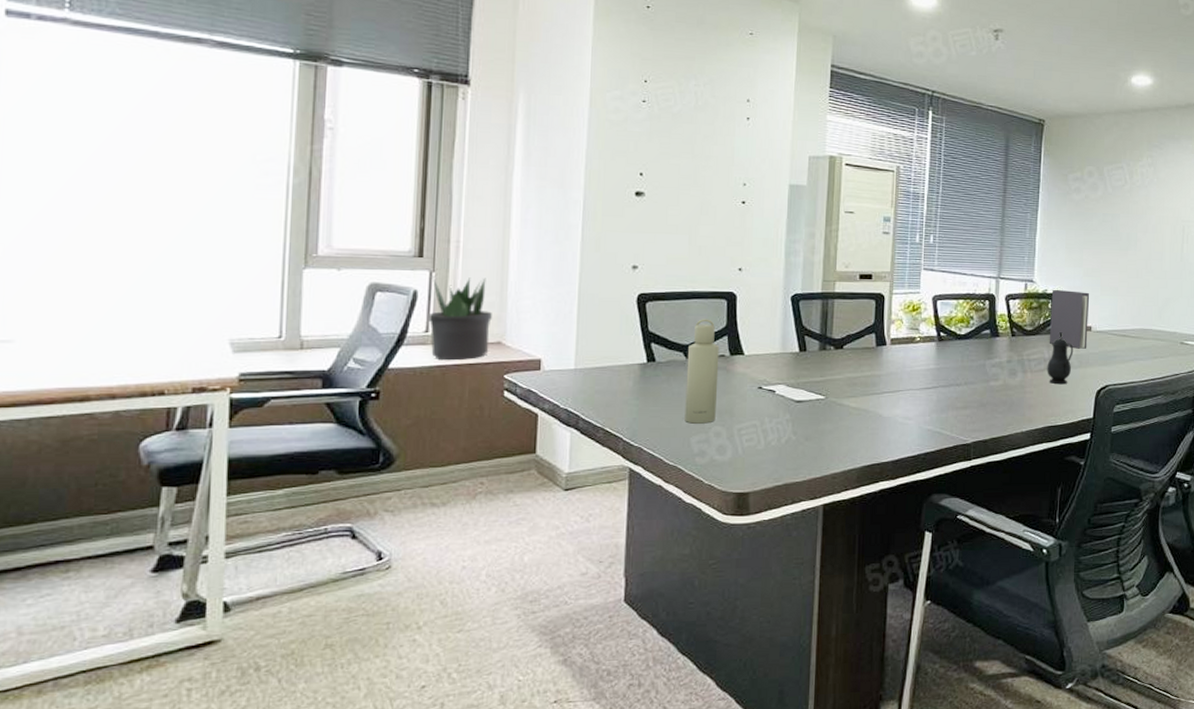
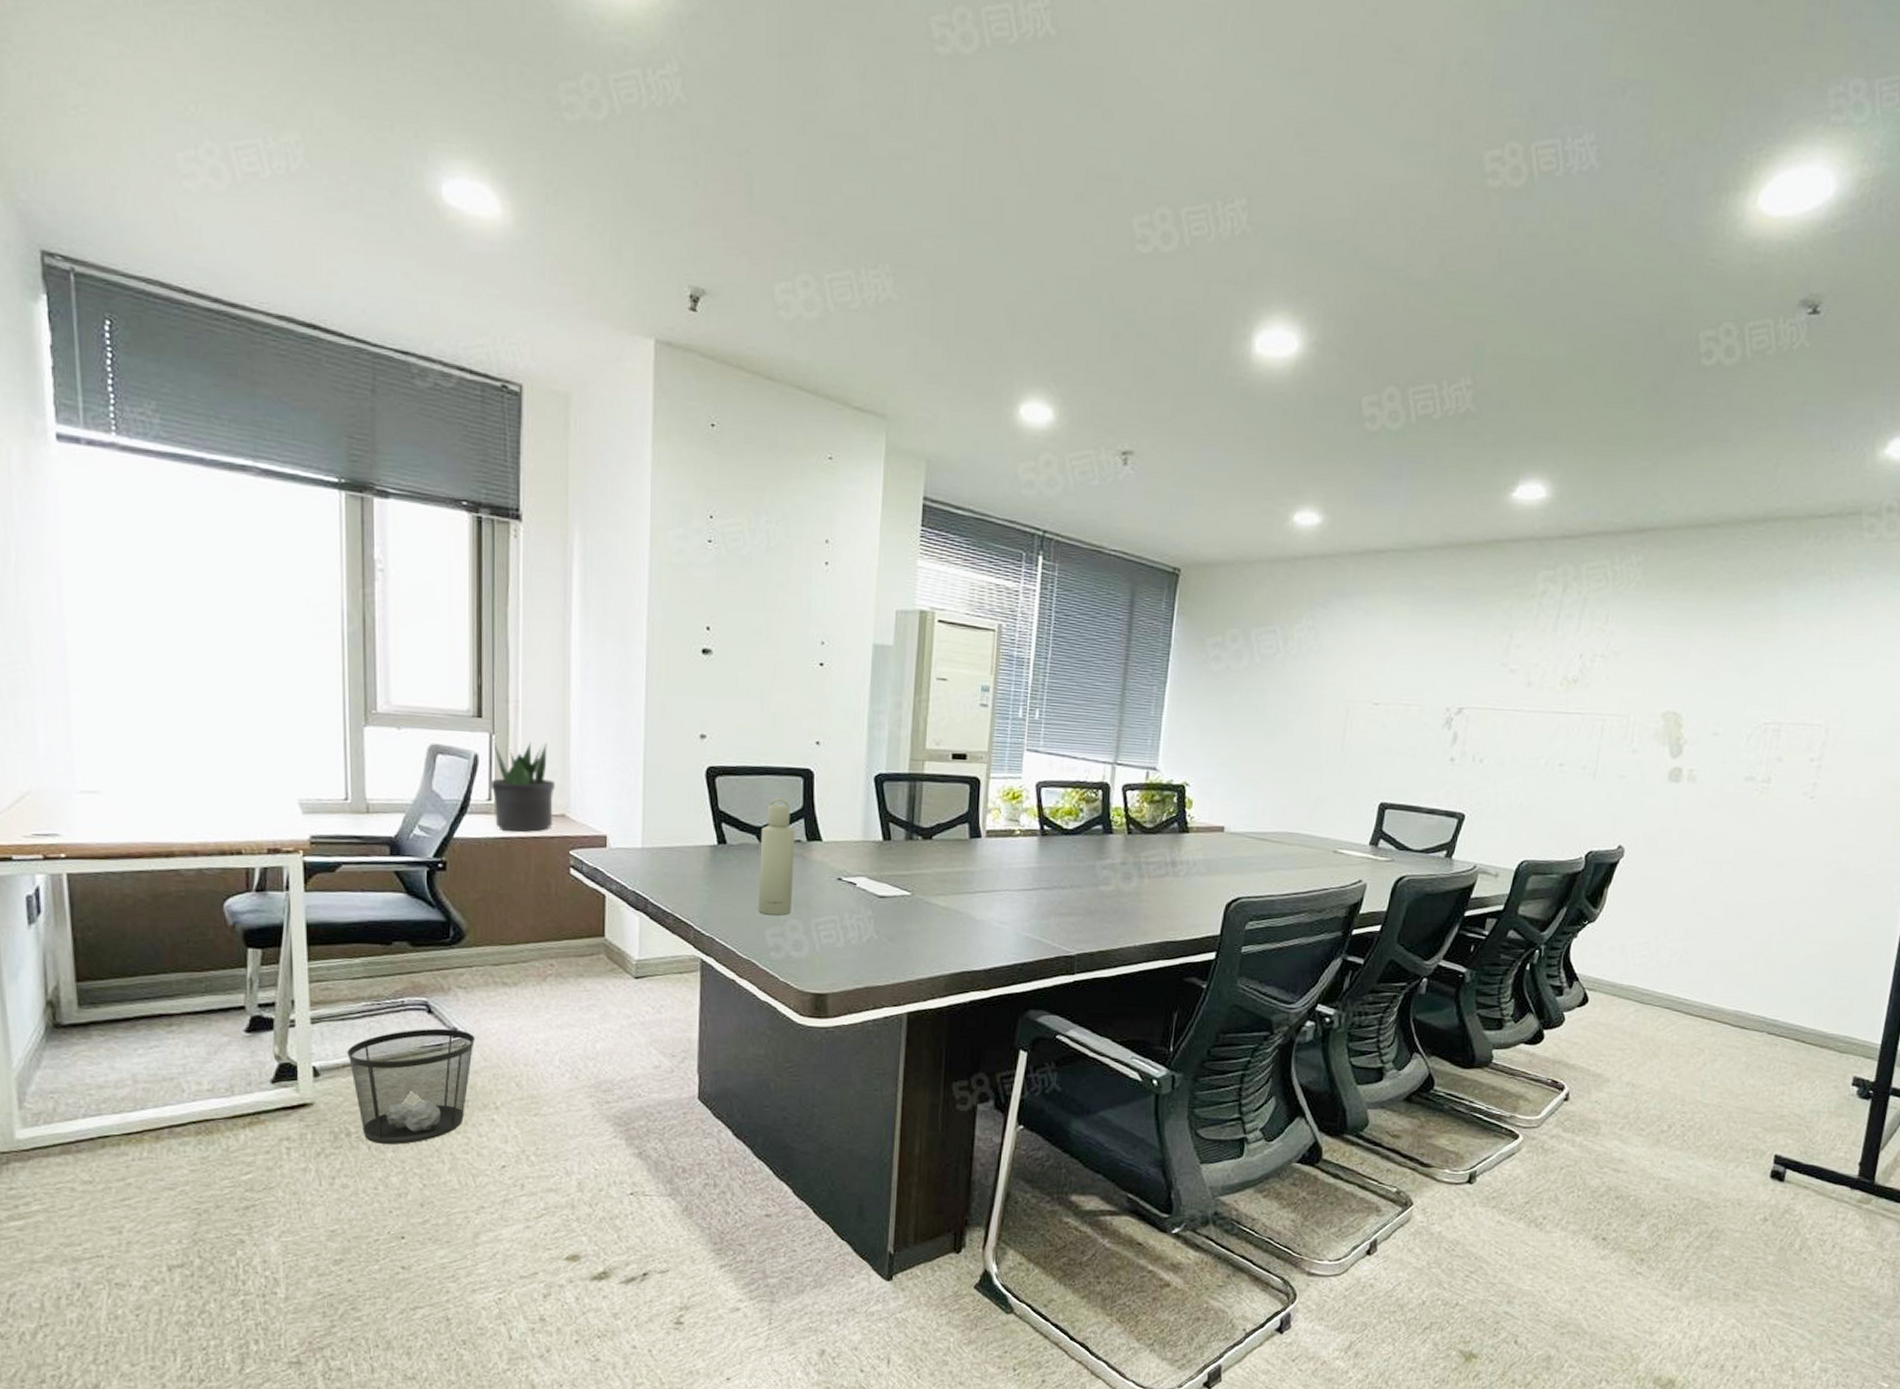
waste bin: none [262,552,400,676] -> present [347,1028,475,1145]
coffeepot: present [1047,332,1074,384] -> none [1167,832,1201,893]
binder: present [1050,290,1090,349] -> none [1173,781,1225,853]

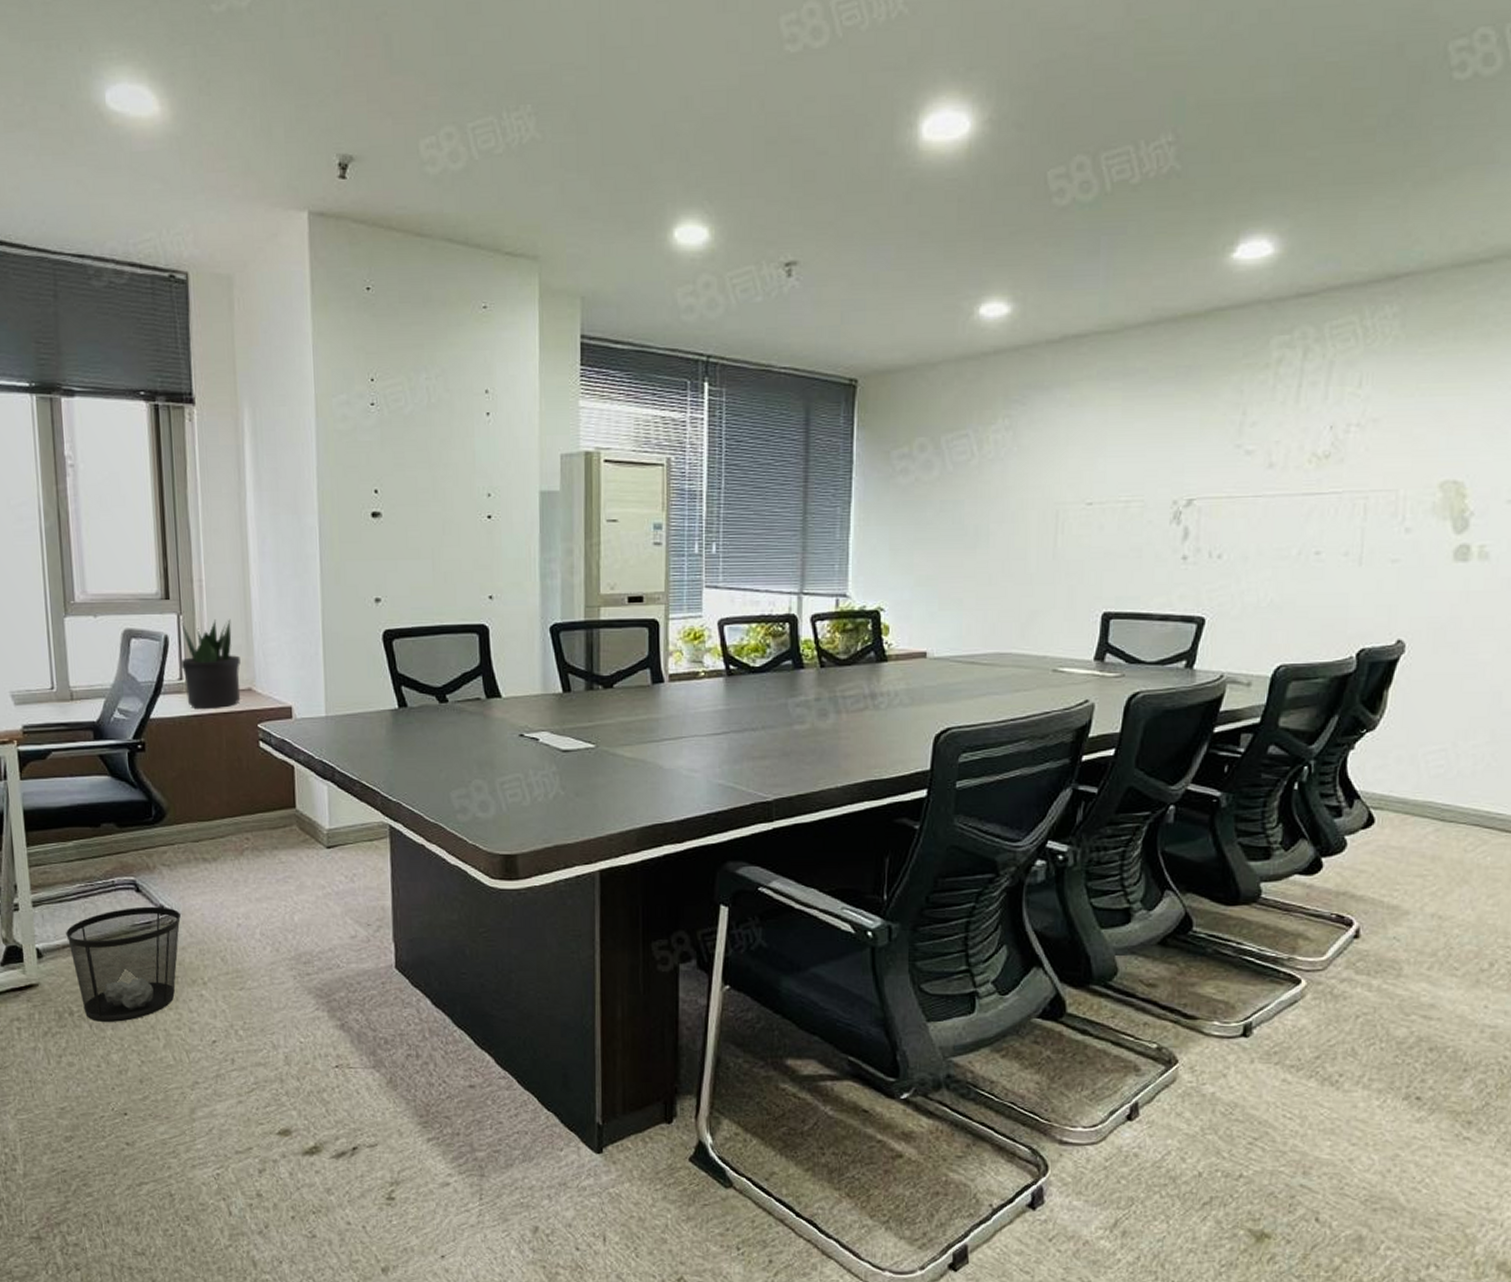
bottle: present [758,798,795,916] -> none [440,657,476,777]

